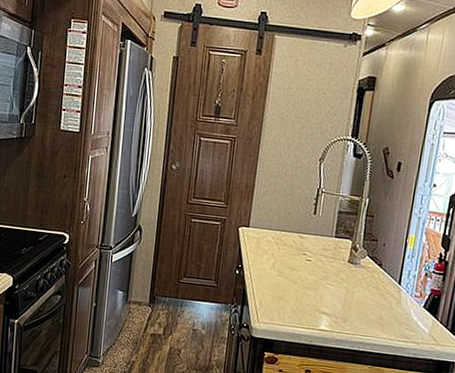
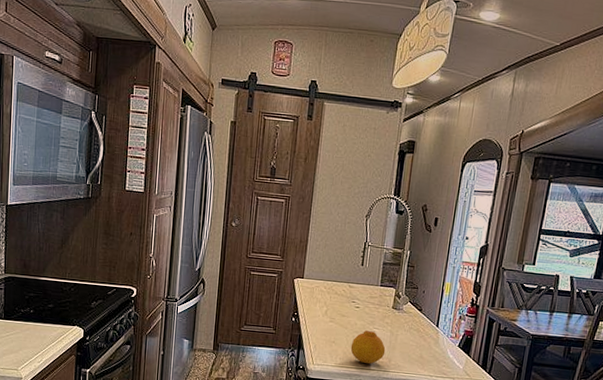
fruit: none [300,286,340,324] -> present [350,330,386,364]

